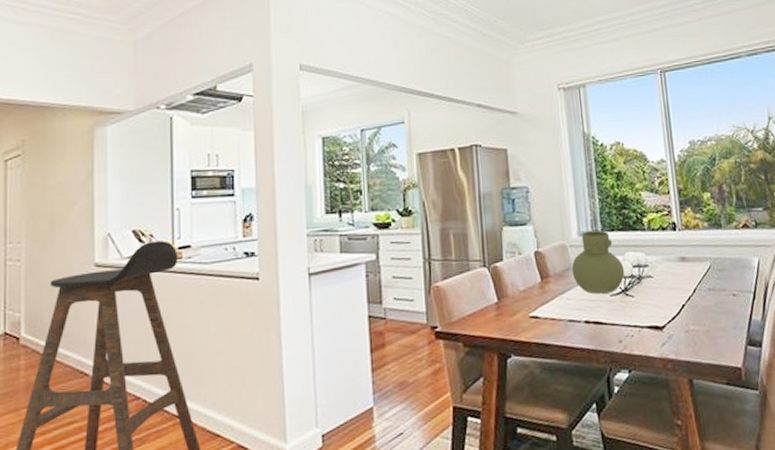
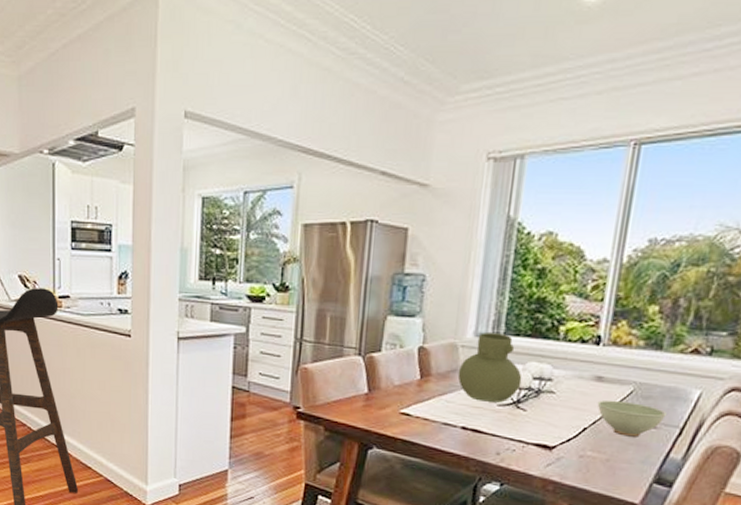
bowl: none [687,276,740,307] -> present [597,400,666,437]

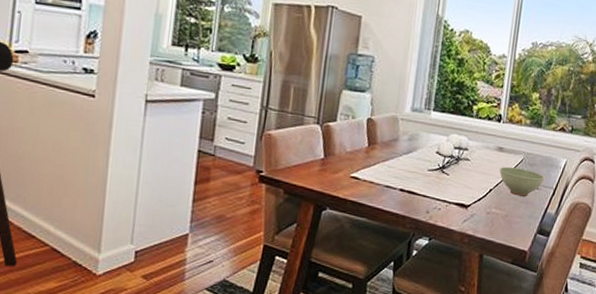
vase: present [457,332,522,403] -> none [397,108,447,168]

